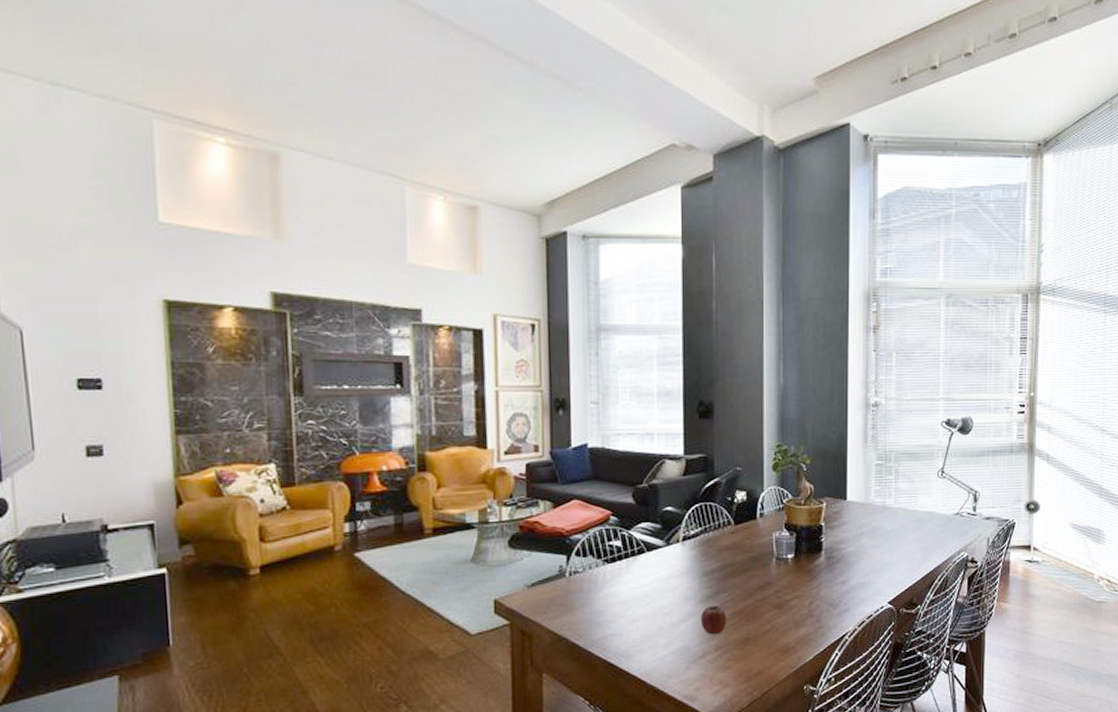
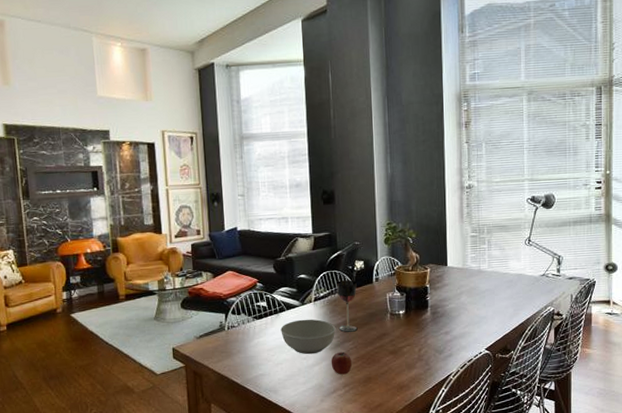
bowl: none [638,563,708,609] -> present [280,319,336,355]
wineglass: none [712,515,737,581] -> present [337,280,358,332]

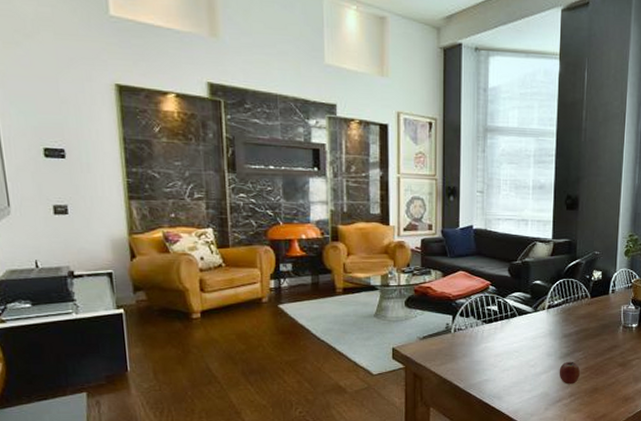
bowl: present [280,319,336,355] -> none [510,326,567,363]
wineglass: present [337,280,358,332] -> none [571,289,593,342]

